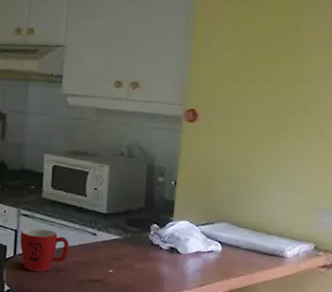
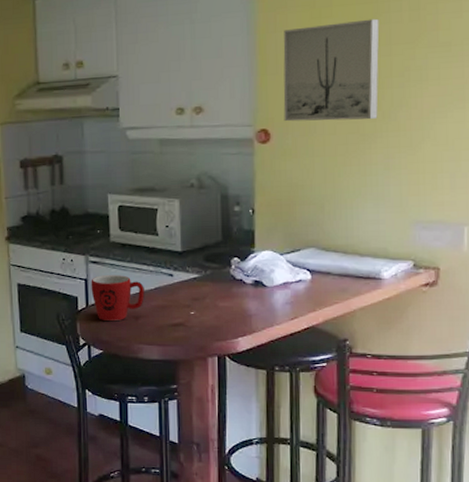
wall art: none [211,19,306,111] -> present [283,18,380,122]

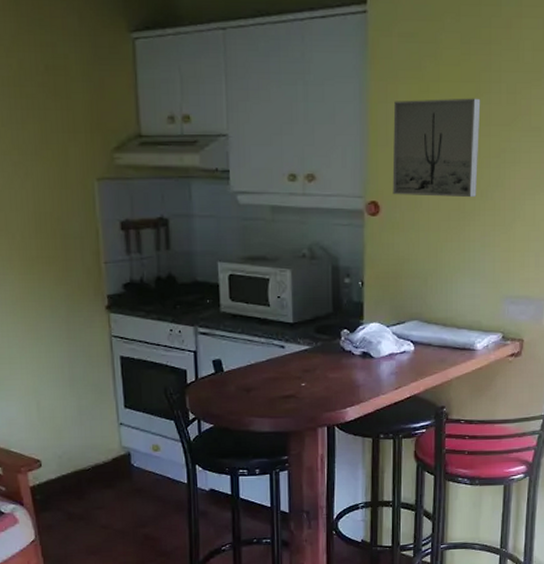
mug: present [91,275,145,322] -> none [200,347,256,395]

